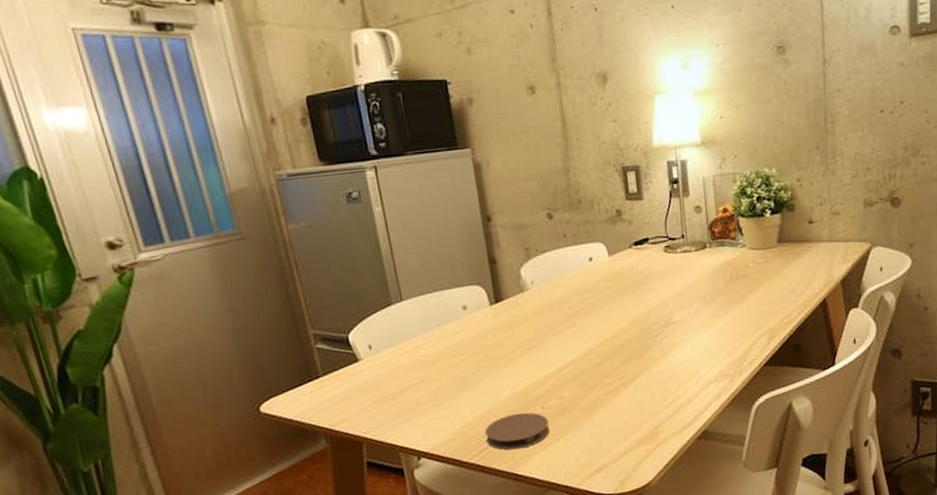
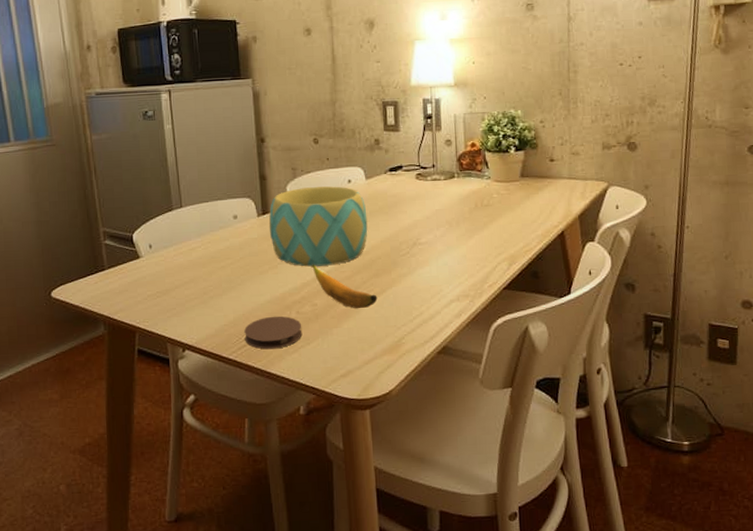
bowl: none [502,265,615,357] -> present [268,186,368,267]
banana: none [555,353,630,399] -> present [312,264,378,309]

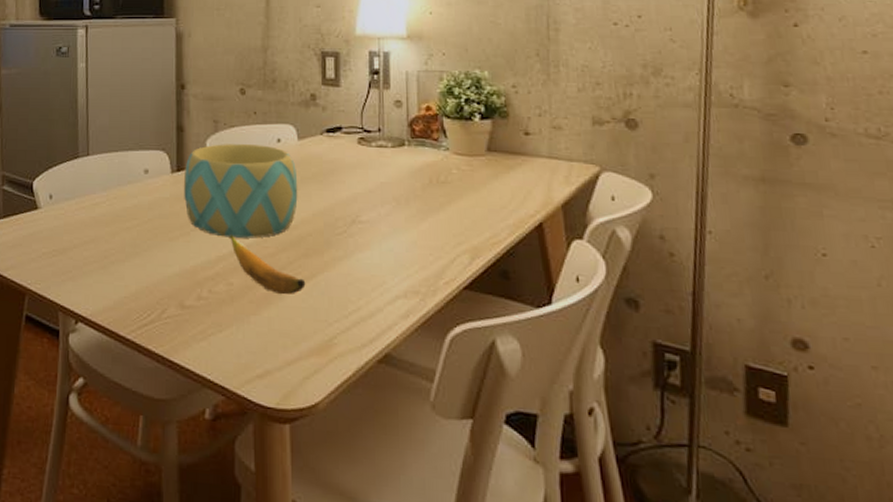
coaster: present [244,316,302,350] -> none [146,292,214,333]

